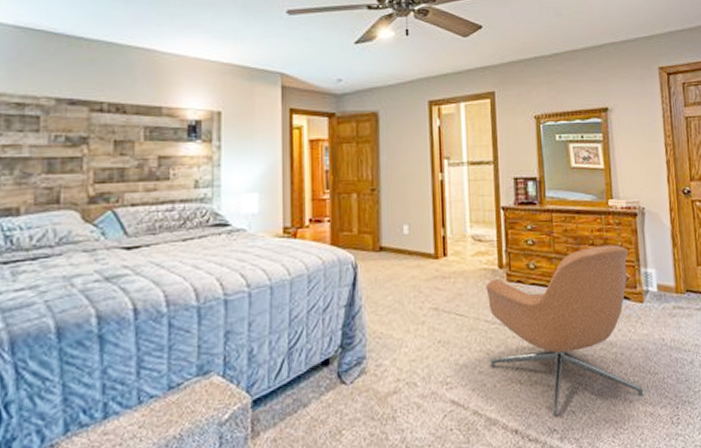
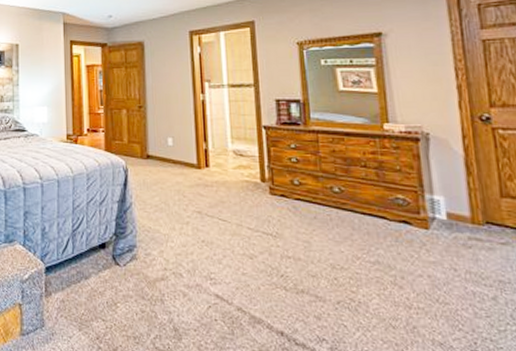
armchair: present [486,244,644,418] -> none [248,168,431,329]

